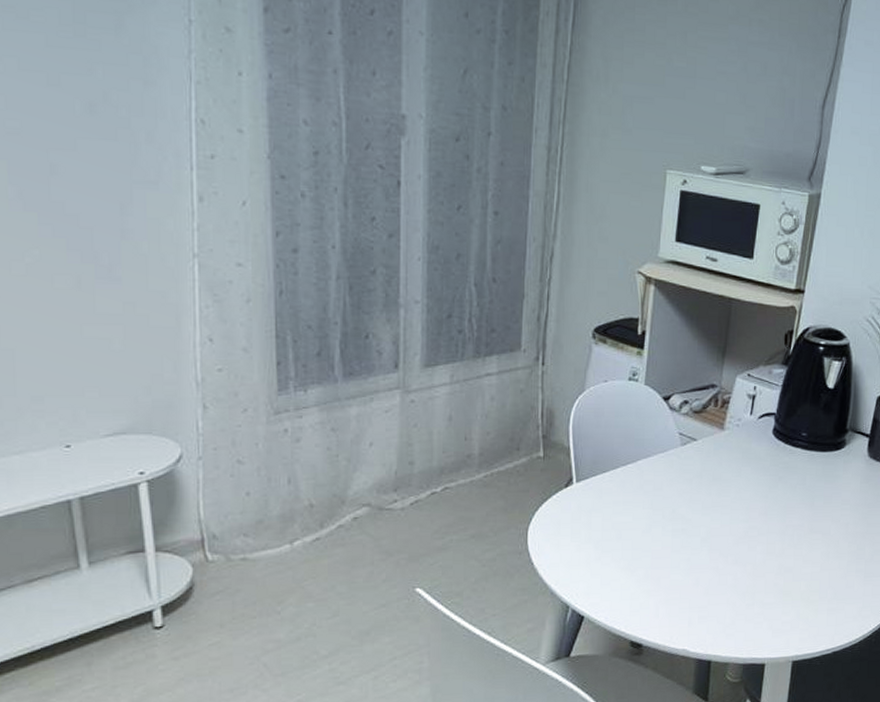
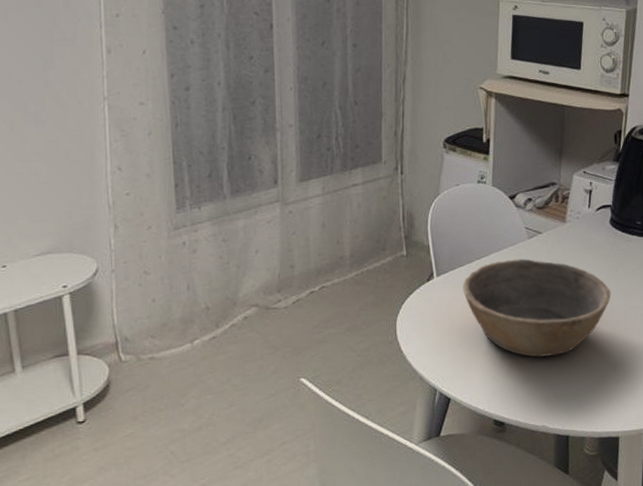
bowl: none [605,467,768,575] -> present [463,258,611,357]

